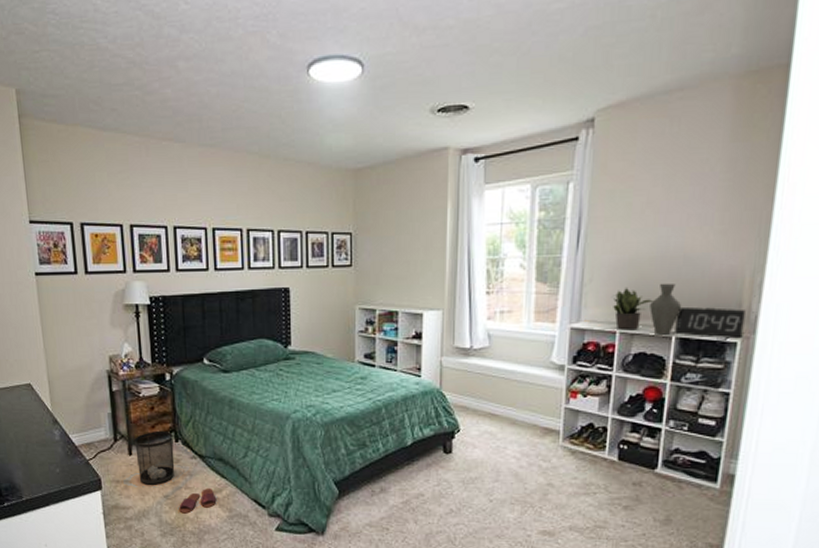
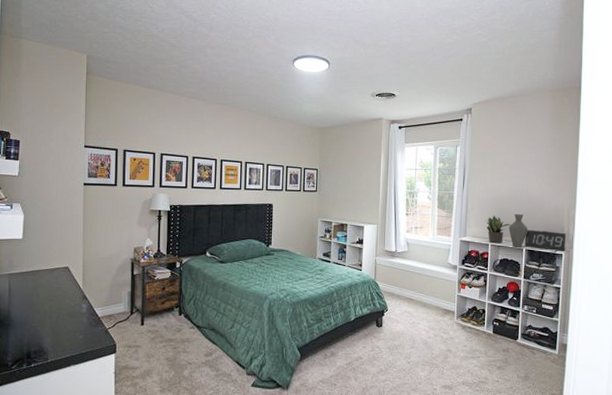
waste bin: present [134,430,175,485] -> none [147,306,178,349]
slippers: present [179,489,217,514] -> none [177,353,208,373]

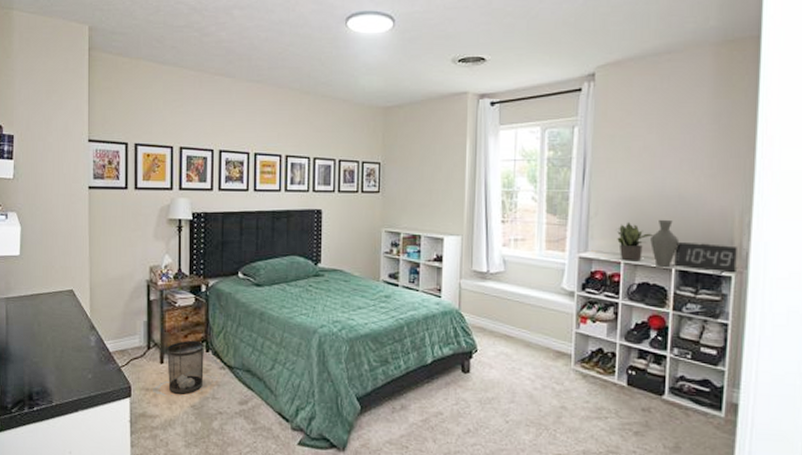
waste bin: none [147,306,178,349] -> present [167,340,204,394]

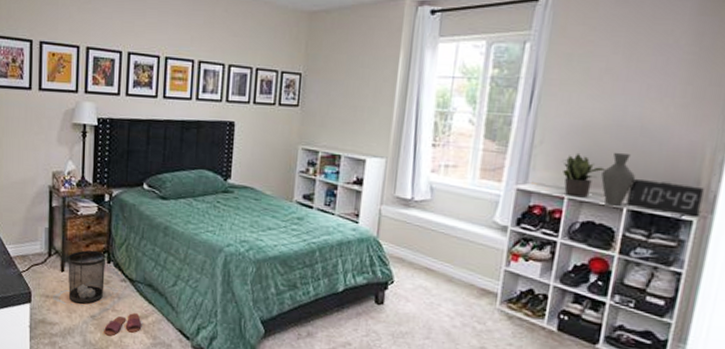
slippers: none [205,400,242,425] -> present [104,313,142,336]

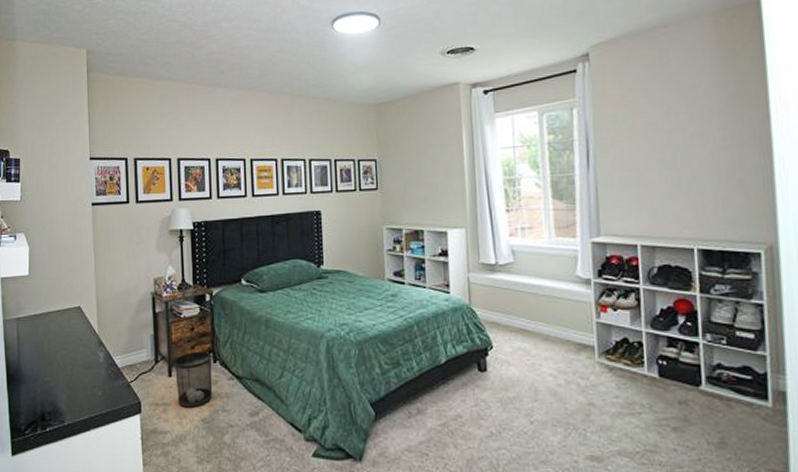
slippers: present [104,313,142,336] -> none [216,411,253,439]
potted plant: present [563,152,606,198] -> none [630,201,670,244]
vase: present [601,152,636,206] -> none [667,196,699,247]
alarm clock: present [626,178,704,216] -> none [694,218,765,248]

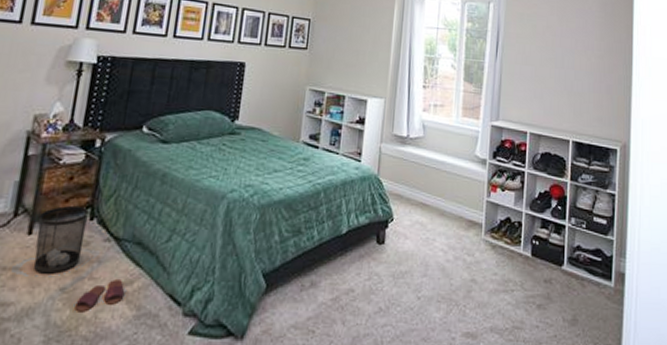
slippers: none [216,411,253,439] -> present [75,280,125,312]

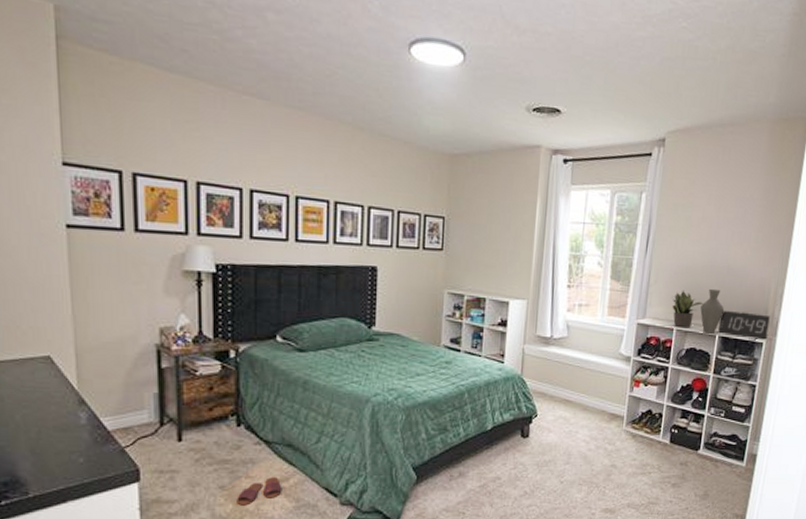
waste bin: present [33,205,89,274] -> none [186,413,235,475]
potted plant: none [524,93,555,132] -> present [672,290,704,328]
vase: none [552,93,576,138] -> present [700,288,725,334]
alarm clock: none [571,114,621,145] -> present [718,310,770,339]

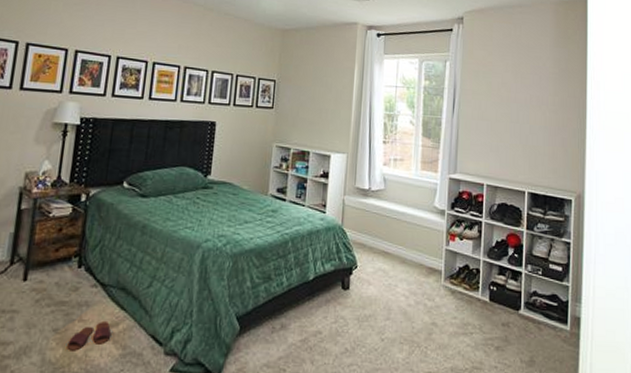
potted plant: present [672,290,704,328] -> none [481,147,510,184]
vase: present [700,288,725,334] -> none [508,146,531,190]
alarm clock: present [718,310,770,339] -> none [527,167,575,196]

